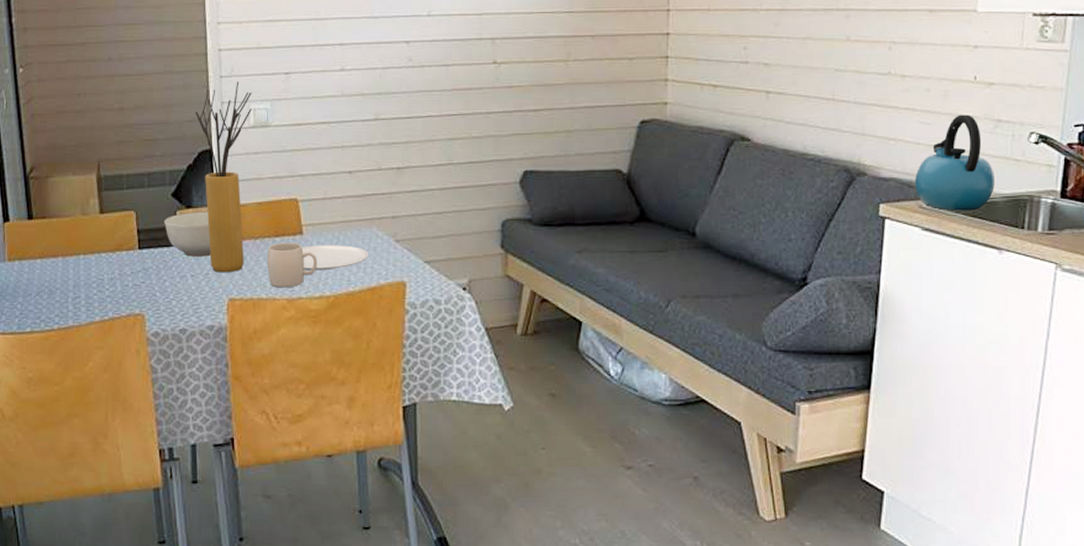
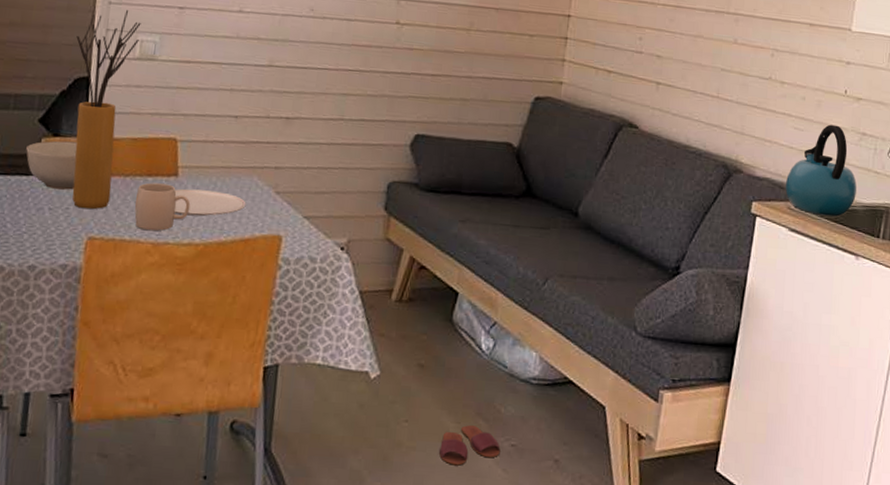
slippers: none [579,449,638,488] -> present [439,425,501,466]

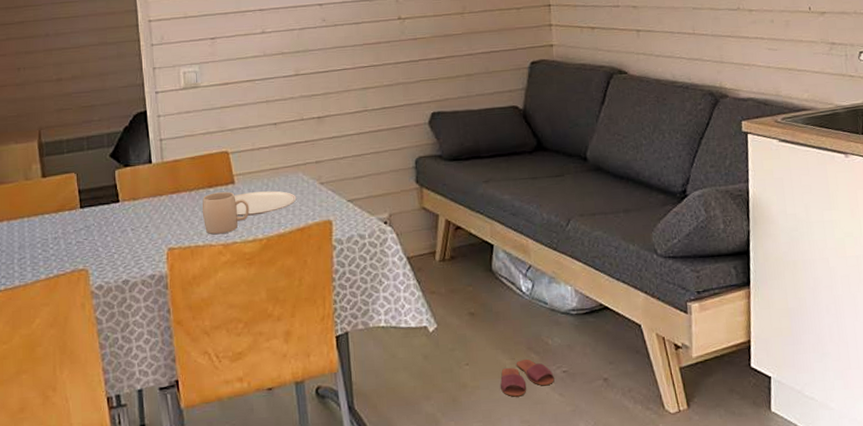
bowl: present [26,140,77,190] -> none [104,169,149,212]
vase: present [72,10,141,210] -> none [129,48,182,225]
kettle: present [785,124,857,217] -> none [769,40,836,123]

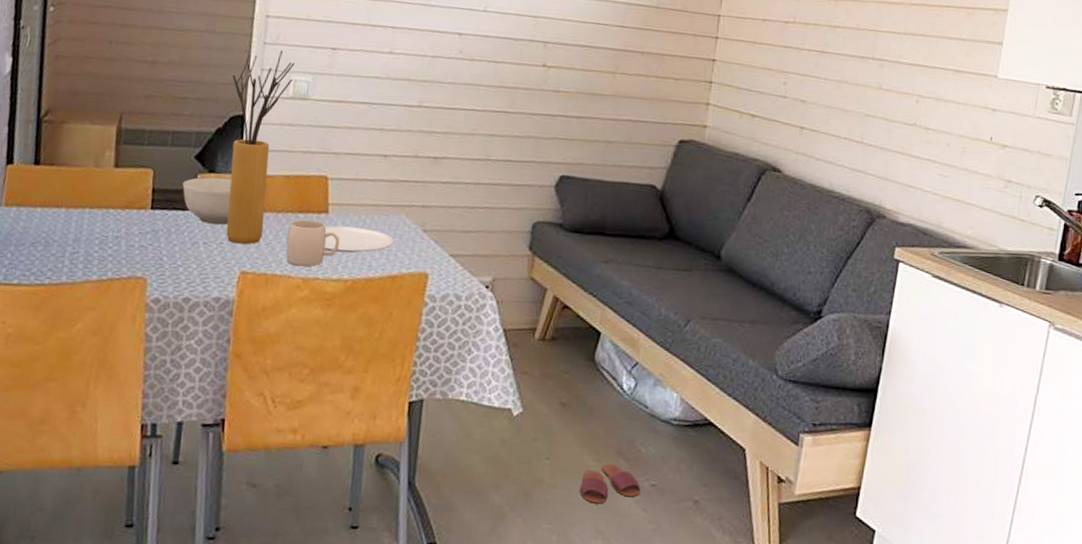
bowl: none [104,169,149,212] -> present [182,177,232,225]
vase: none [129,48,182,225] -> present [226,50,295,244]

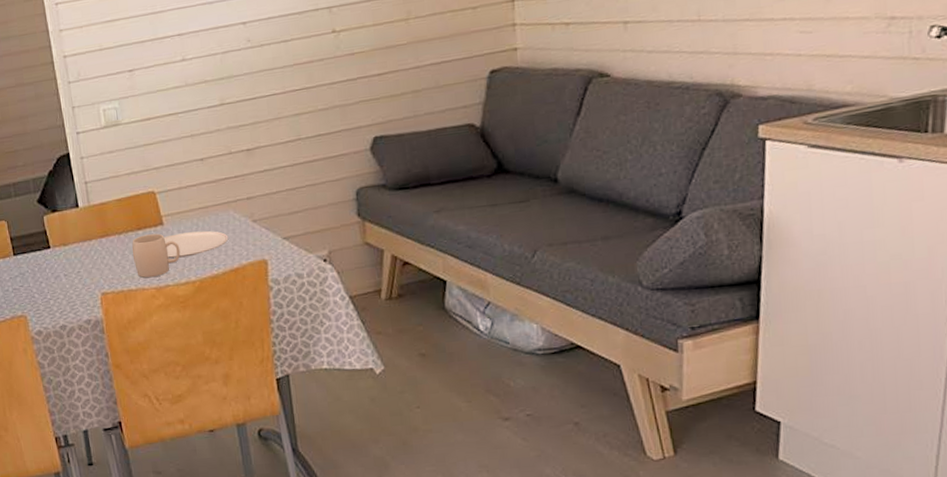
bowl: present [182,177,232,225] -> none [33,213,80,258]
vase: present [226,50,295,244] -> none [49,85,112,270]
slippers: present [580,464,641,504] -> none [455,402,517,441]

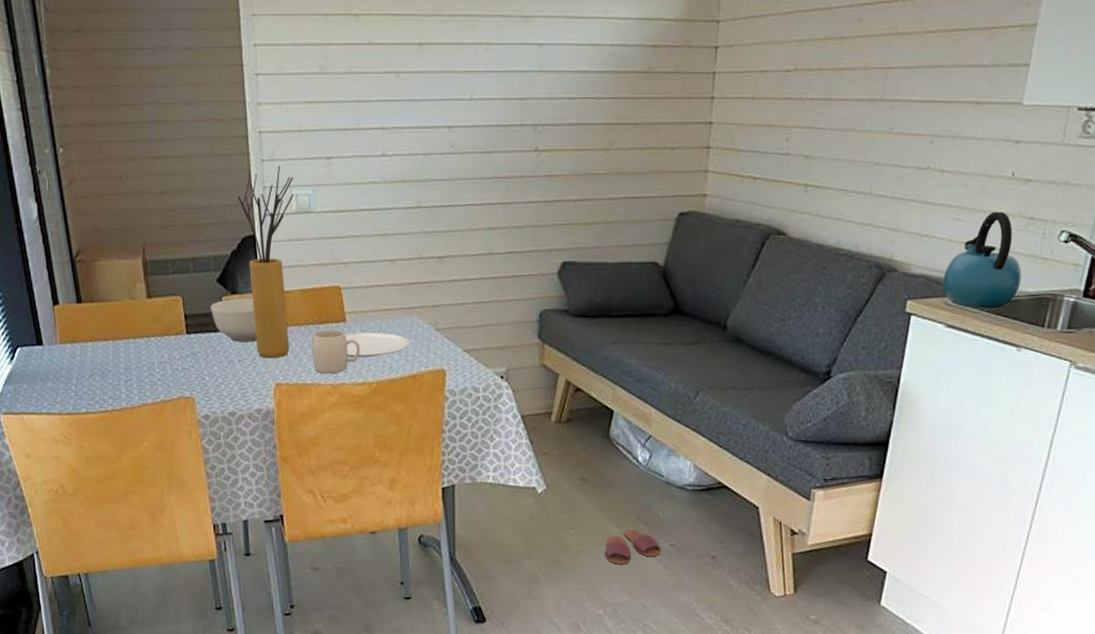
bowl: none [33,213,80,258] -> present [210,298,257,342]
vase: none [49,85,112,270] -> present [238,166,294,359]
slippers: none [455,402,517,441] -> present [605,530,661,565]
kettle: none [797,16,892,123] -> present [943,211,1022,309]

